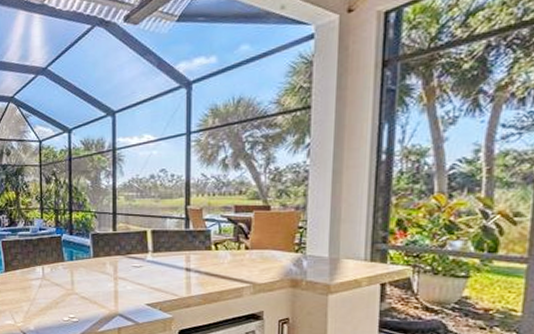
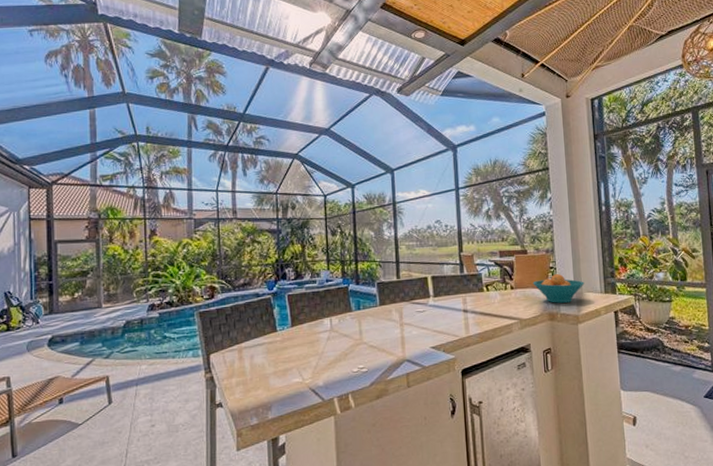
fruit bowl: none [274,235,343,269] -> present [532,274,584,303]

